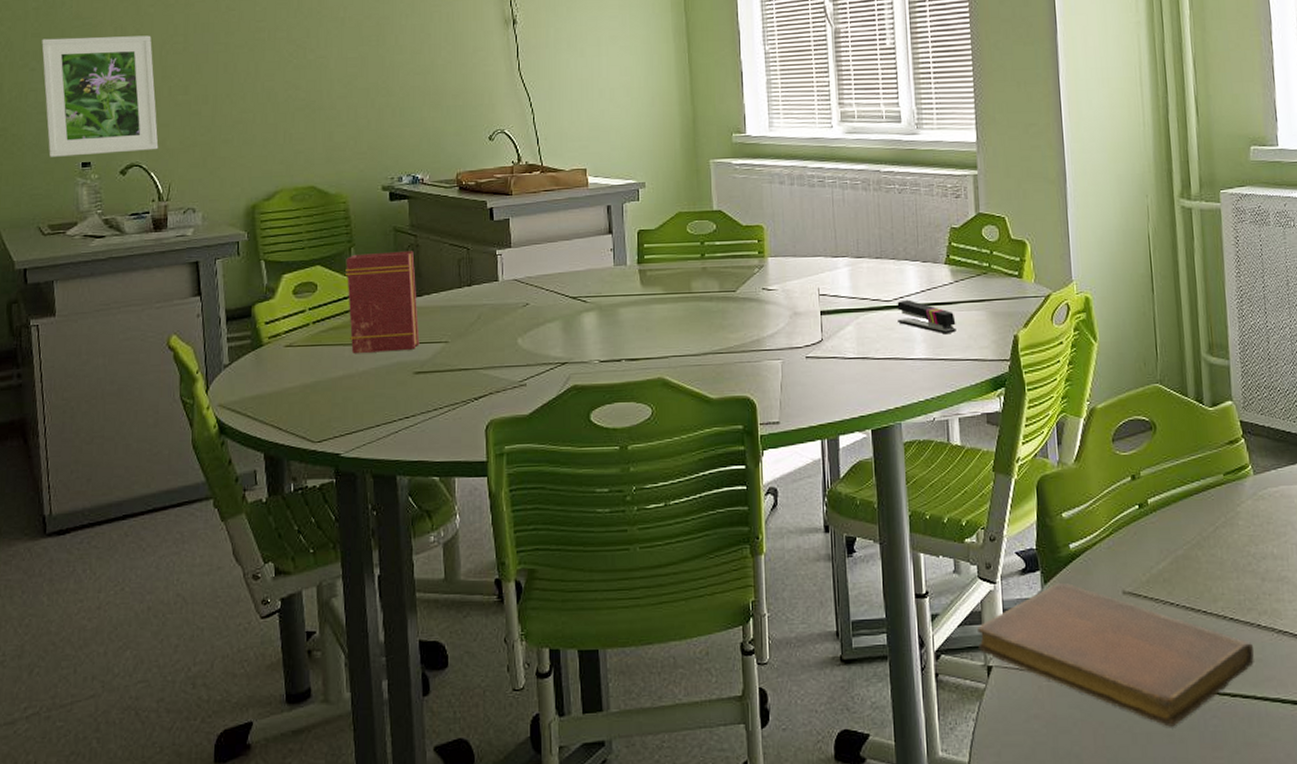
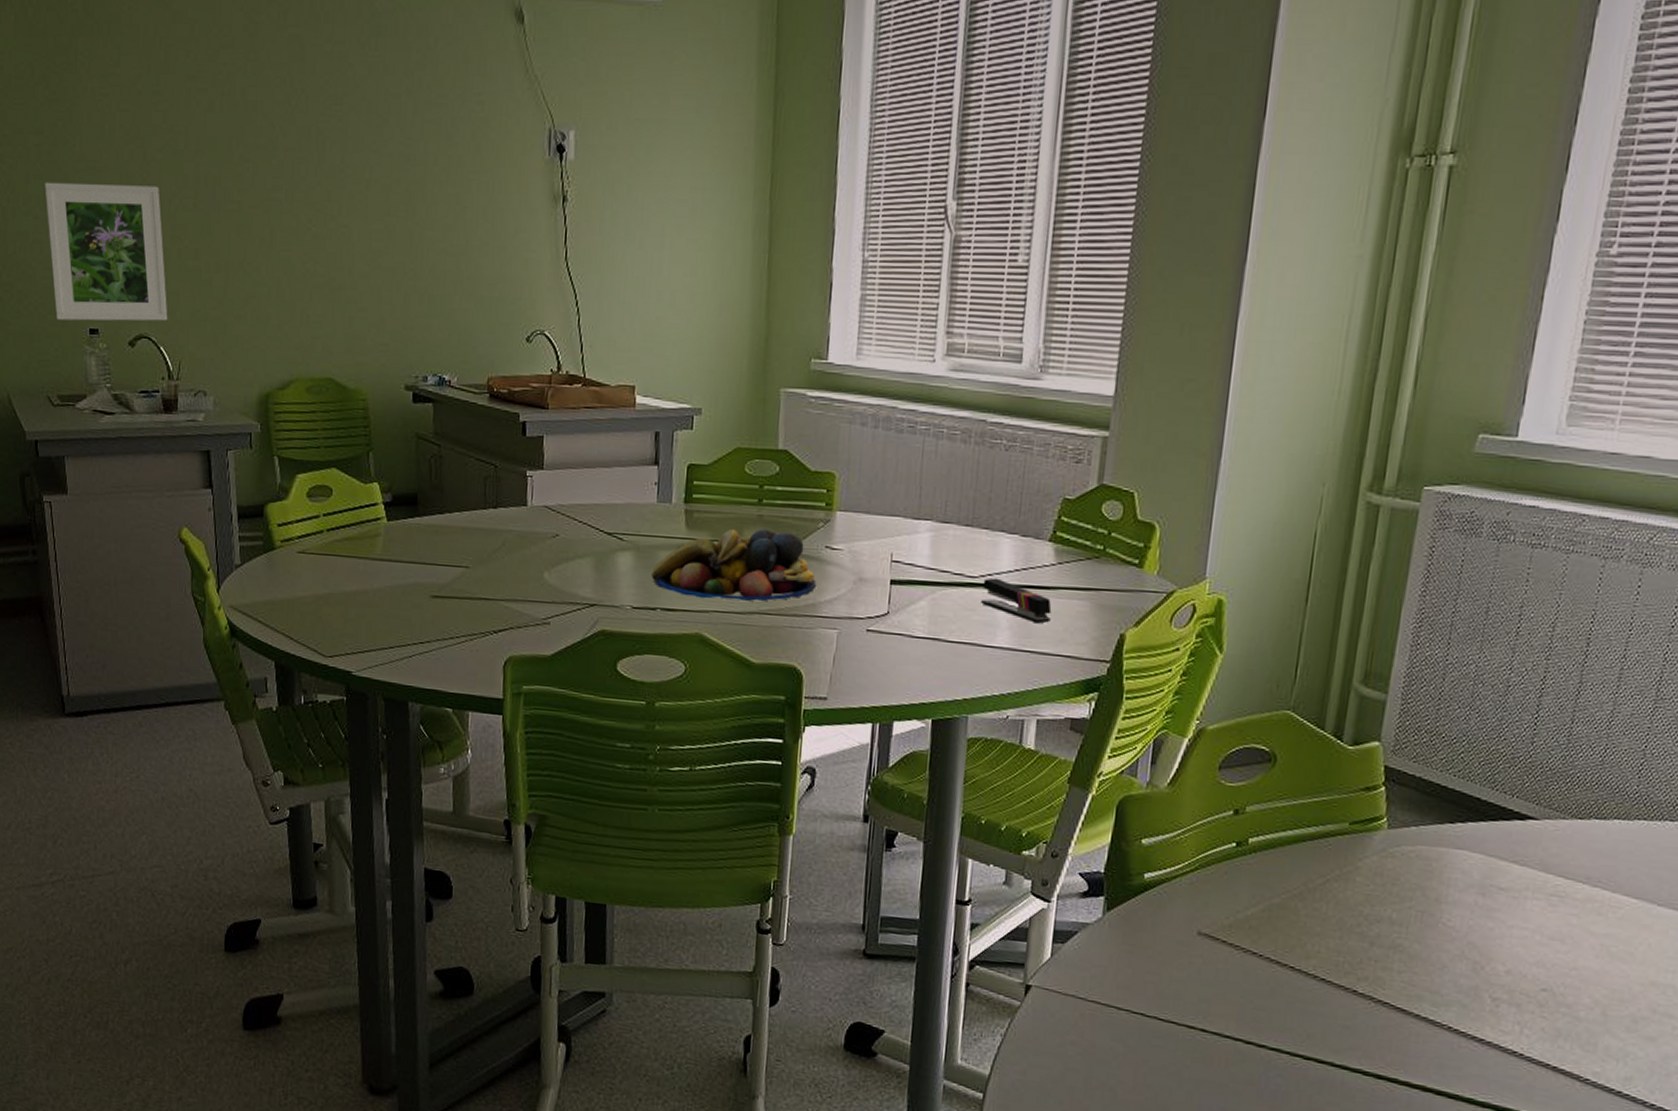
book: present [345,251,420,354] -> none [362,460,439,571]
fruit bowl: none [614,279,759,346] -> present [651,528,817,601]
notebook: present [978,582,1254,727] -> none [1019,911,1342,1078]

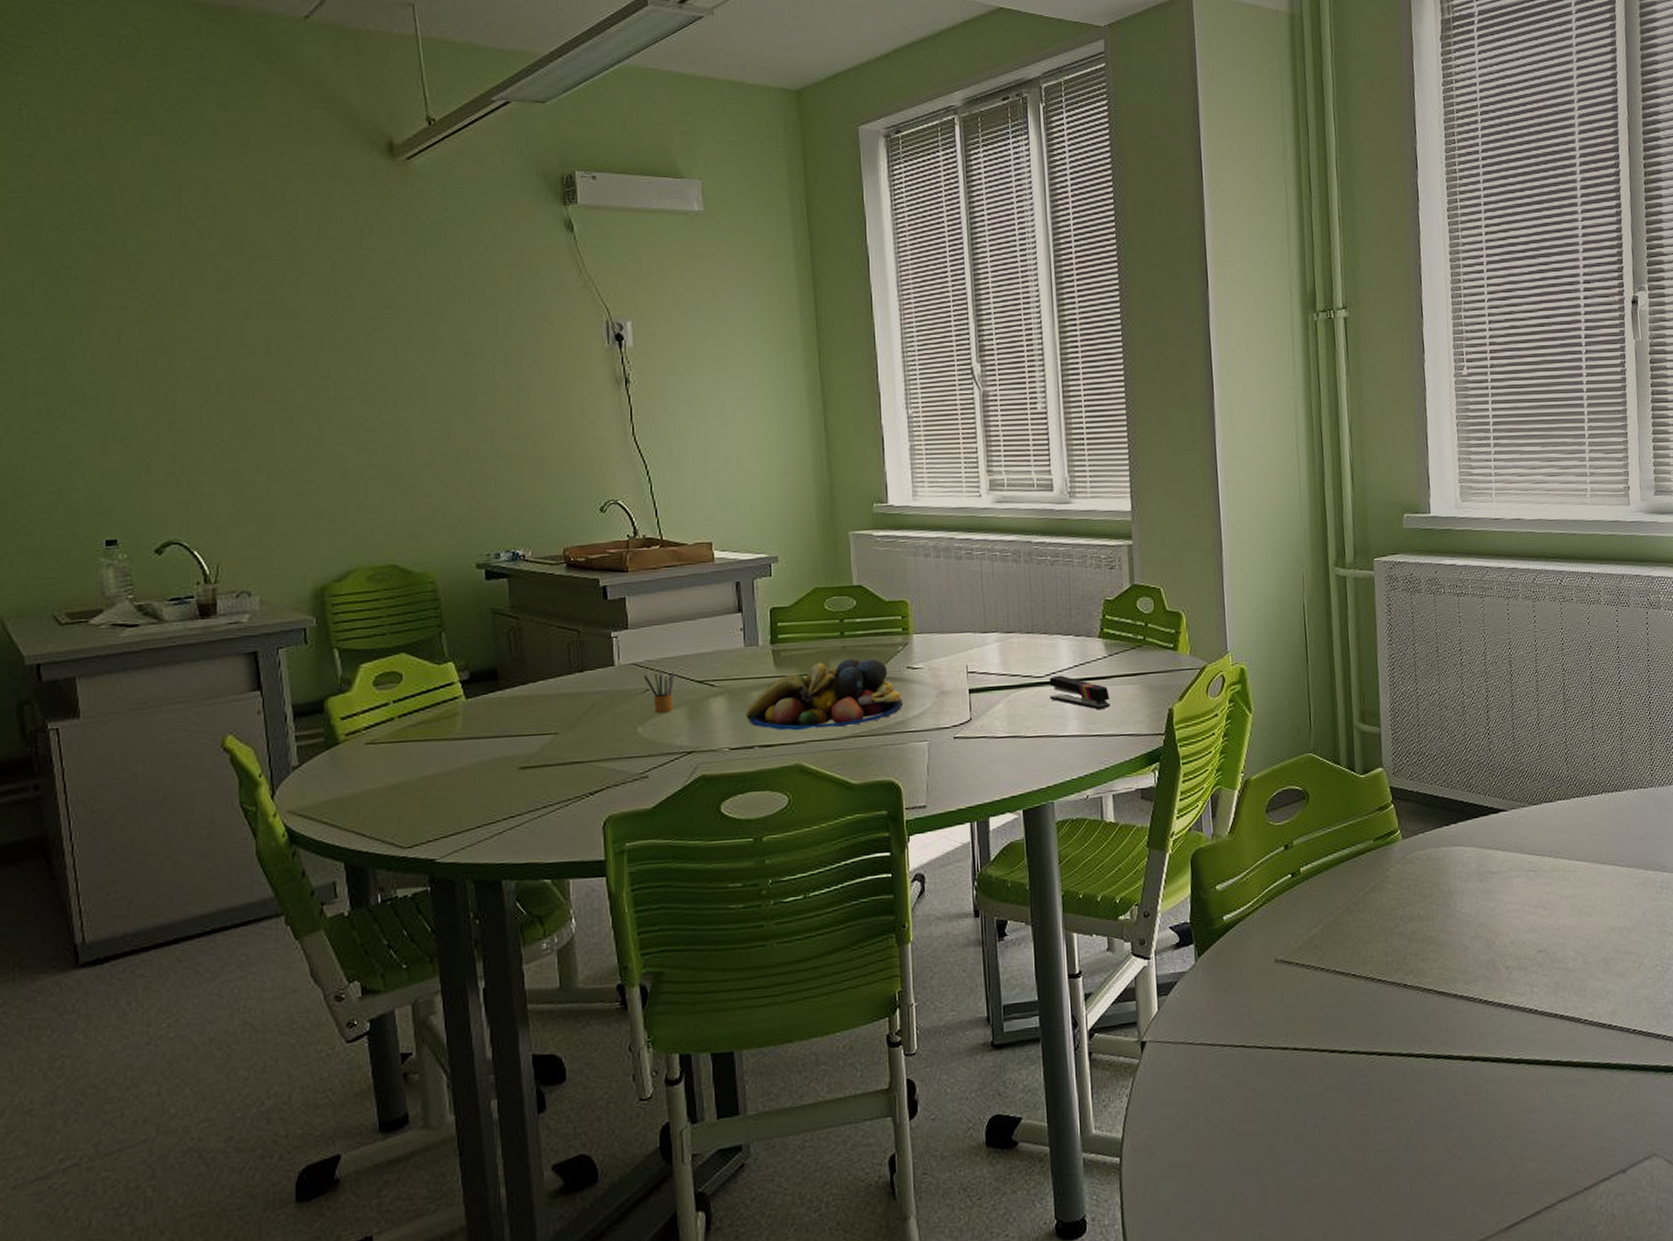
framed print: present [45,182,168,321] -> none [48,393,202,534]
pencil box: none [554,518,585,561] -> present [643,672,675,713]

